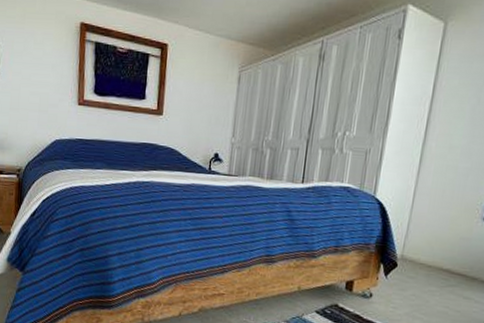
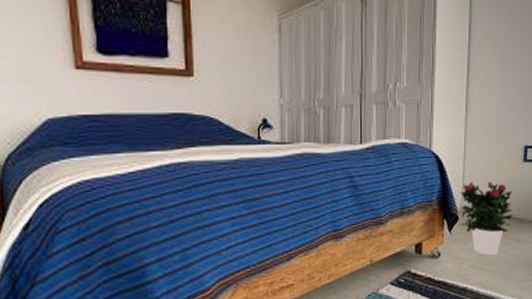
potted flower: none [397,232,466,308] -> present [459,181,513,256]

